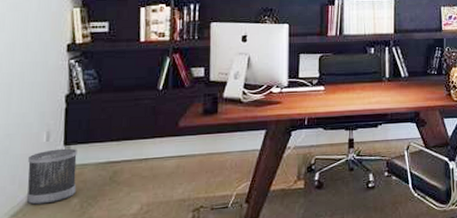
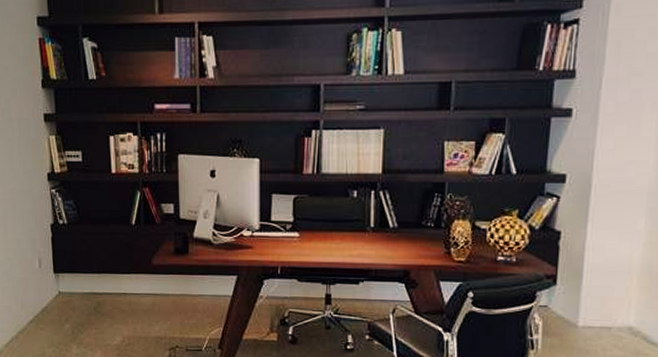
wastebasket: present [26,148,77,205] -> none [26,276,68,326]

